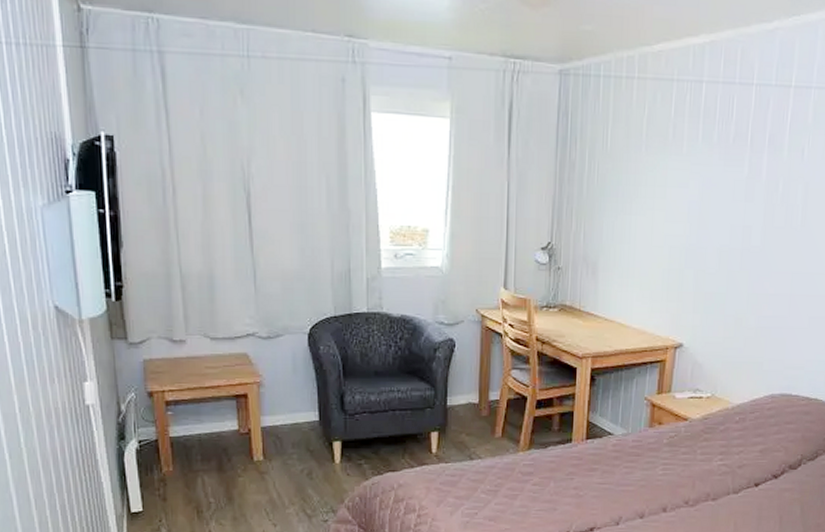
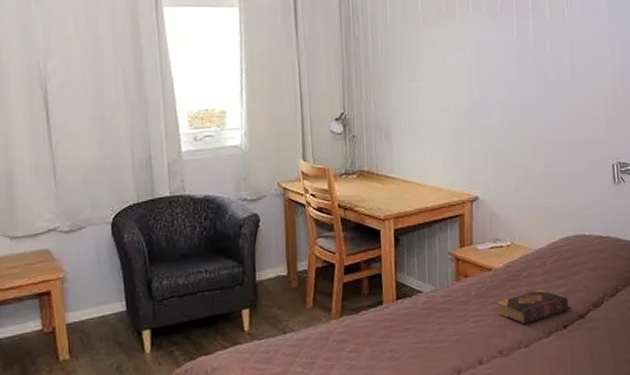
book: none [689,445,766,478] -> present [497,289,571,325]

